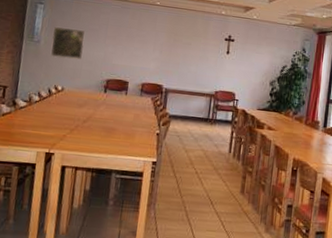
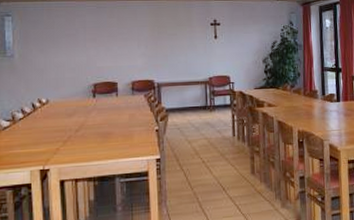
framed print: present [51,27,85,60] -> none [26,37,64,70]

